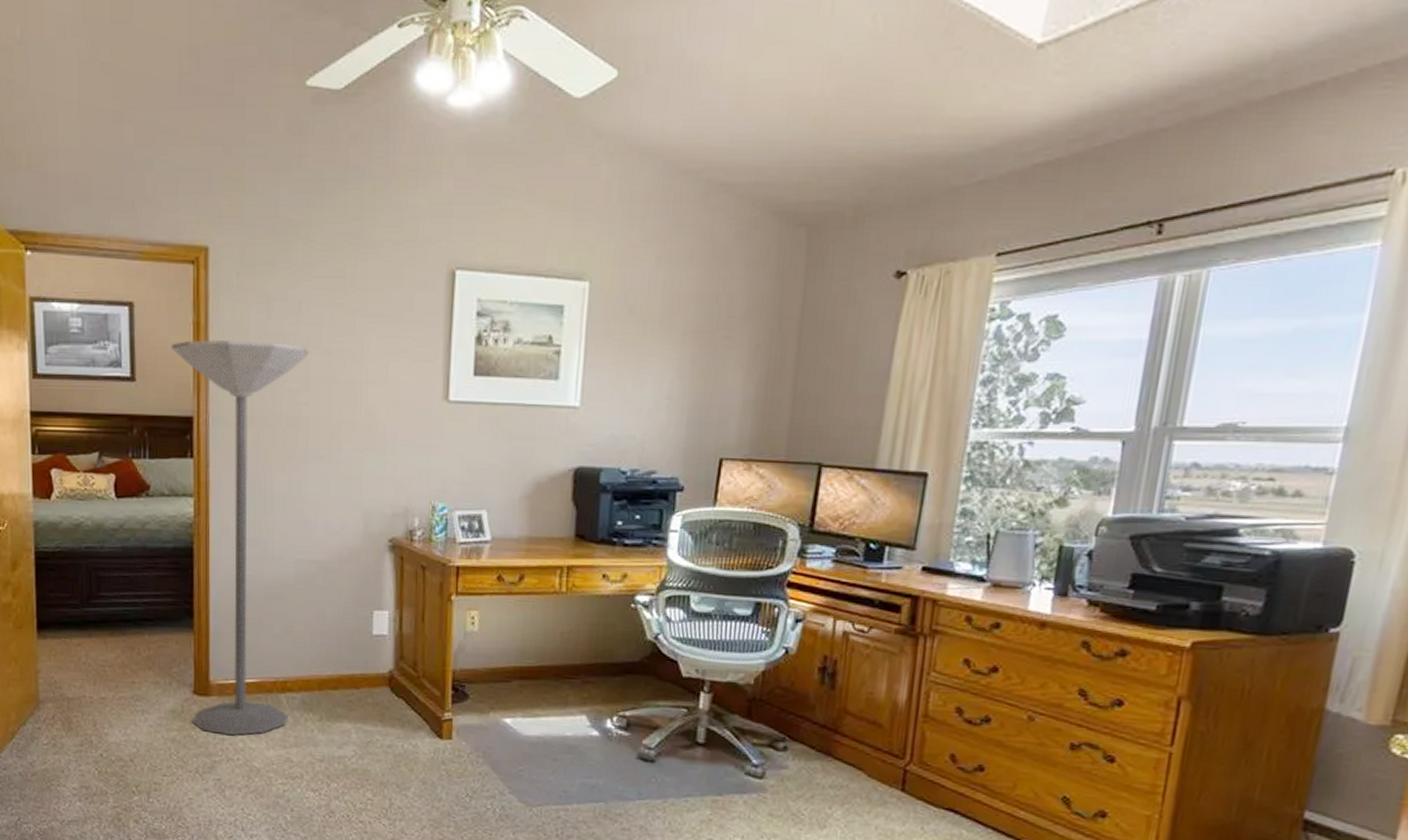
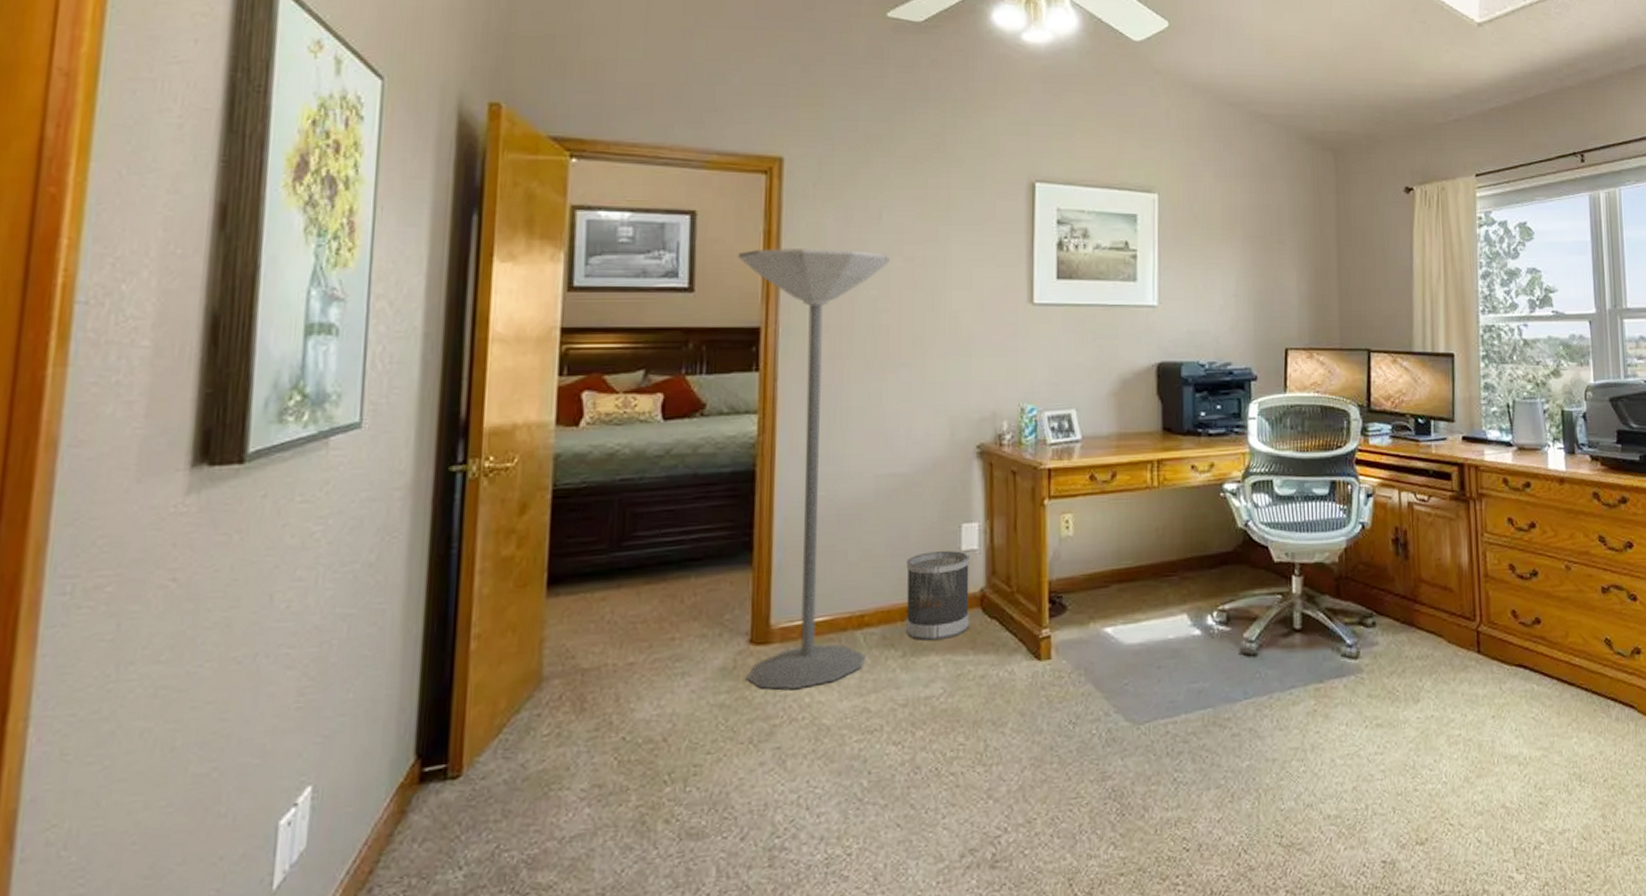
wastebasket: none [322,632,380,711] -> present [905,550,970,641]

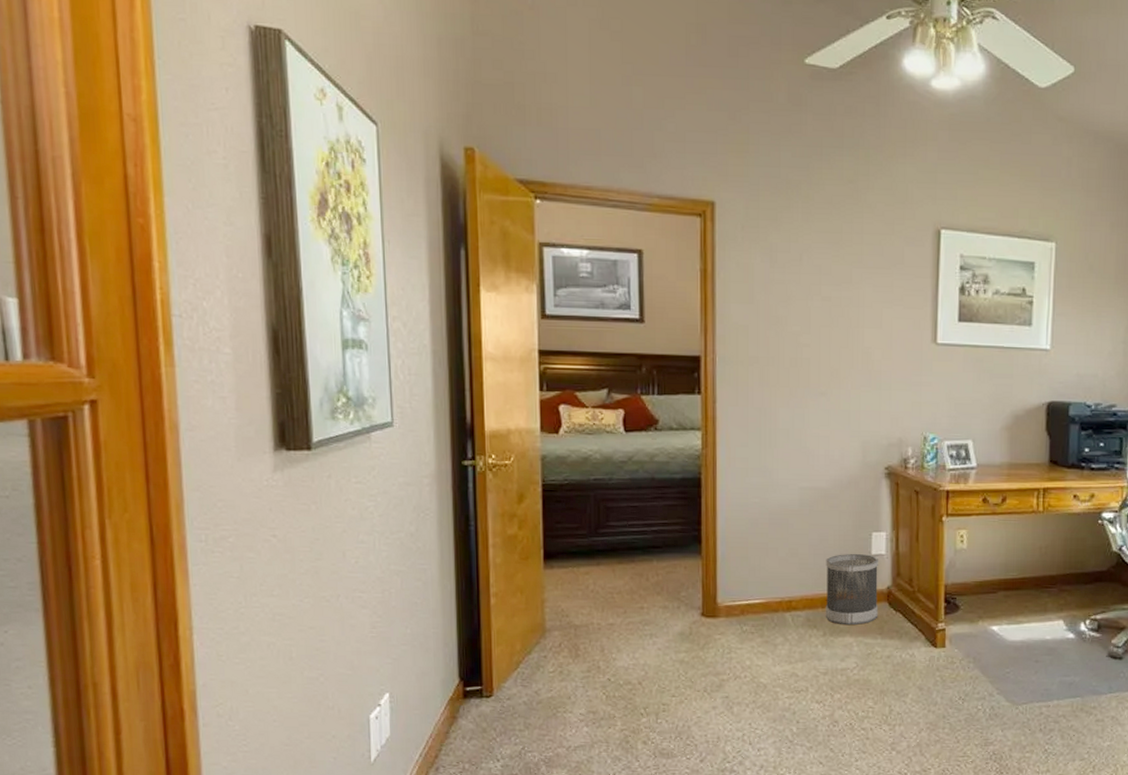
floor lamp: present [737,249,890,690] -> none [679,286,810,655]

